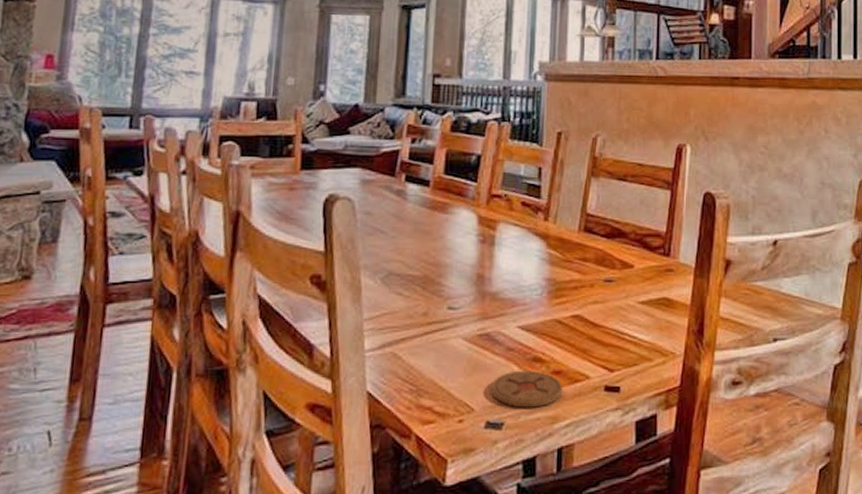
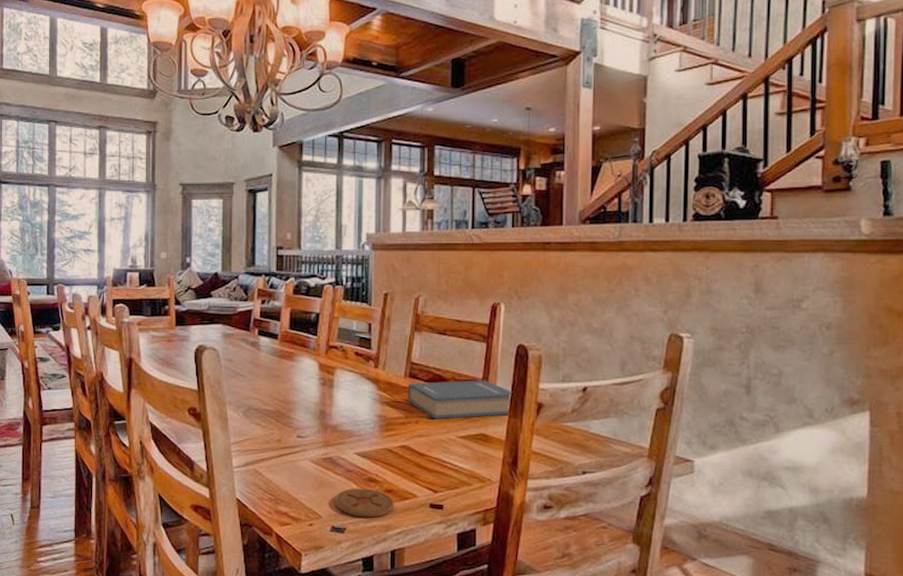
hardback book: none [581,234,699,282] -> present [407,380,513,420]

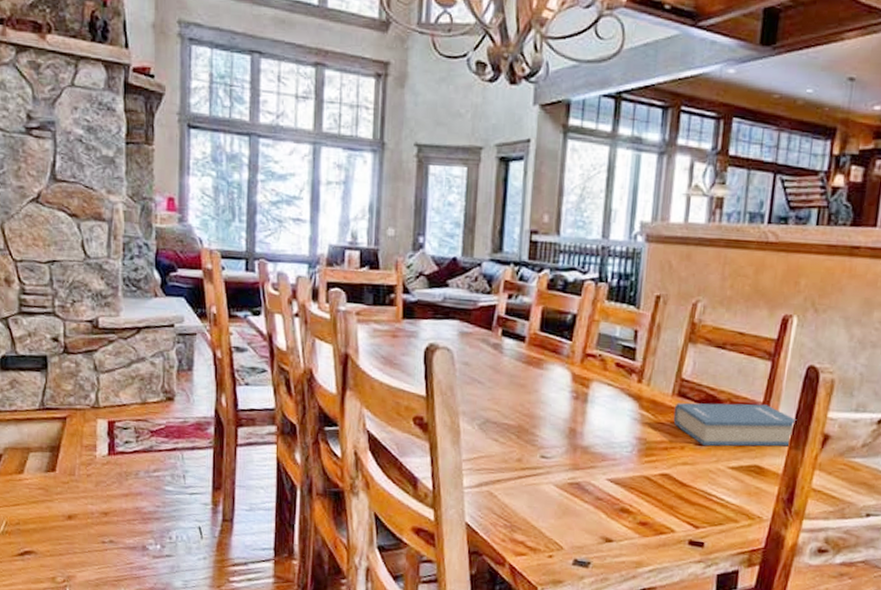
coaster: present [335,488,394,518] -> none [579,518,648,553]

